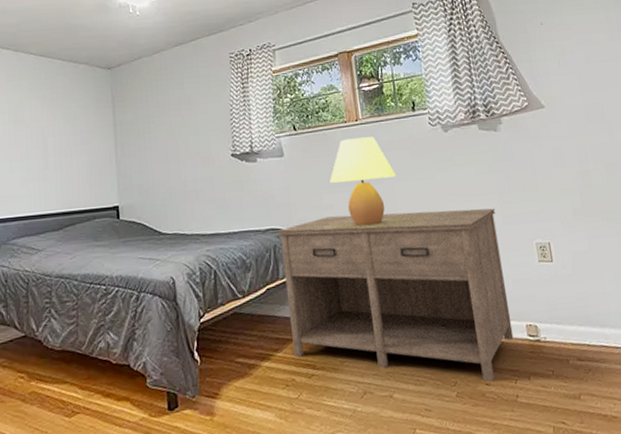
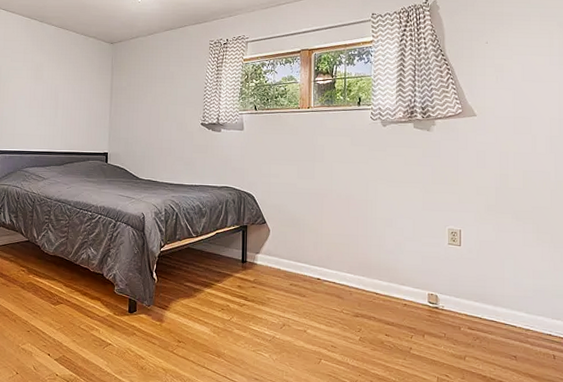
nightstand: present [278,208,514,382] -> none [231,183,418,334]
table lamp: present [329,137,397,226] -> none [279,122,336,195]

